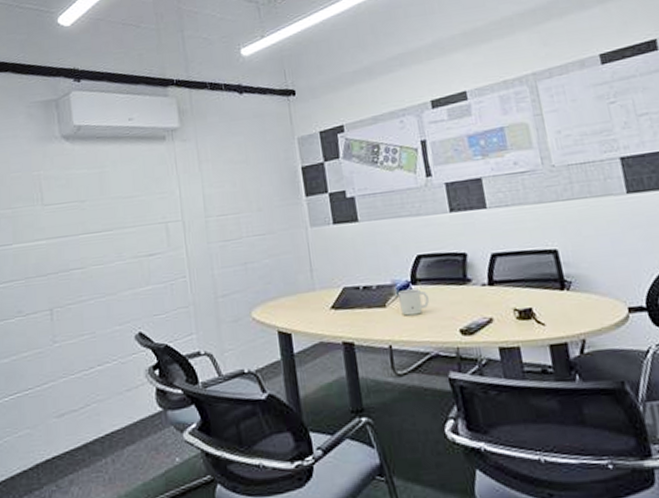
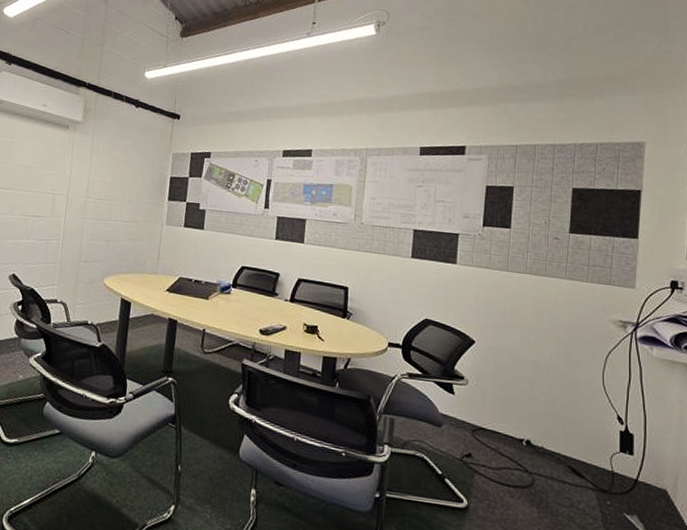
mug: present [398,289,429,316] -> none [219,289,242,311]

